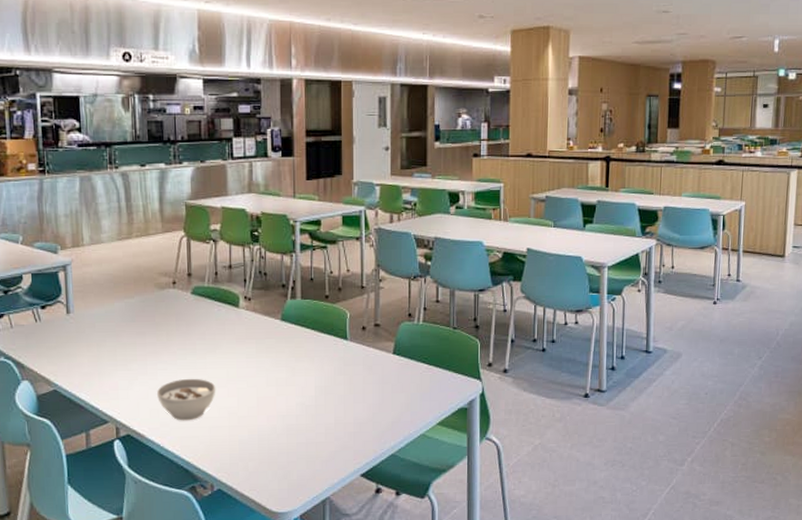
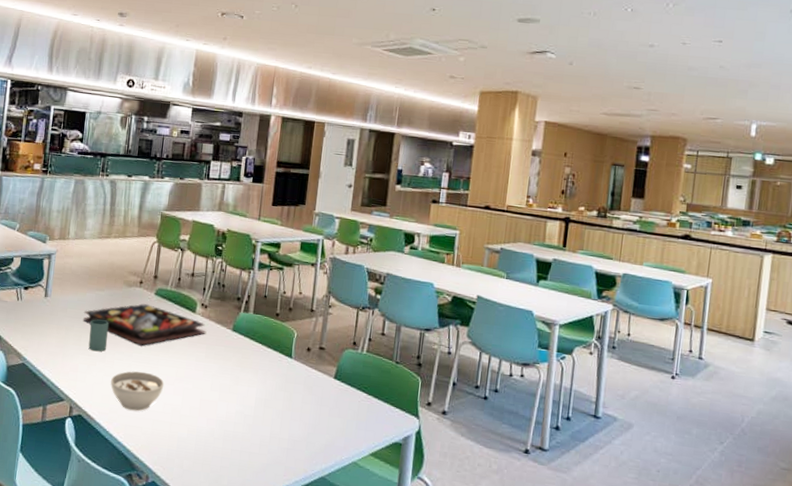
food tray: none [114,304,254,351] -> present [83,303,207,346]
cup: none [123,330,147,365] -> present [88,319,109,352]

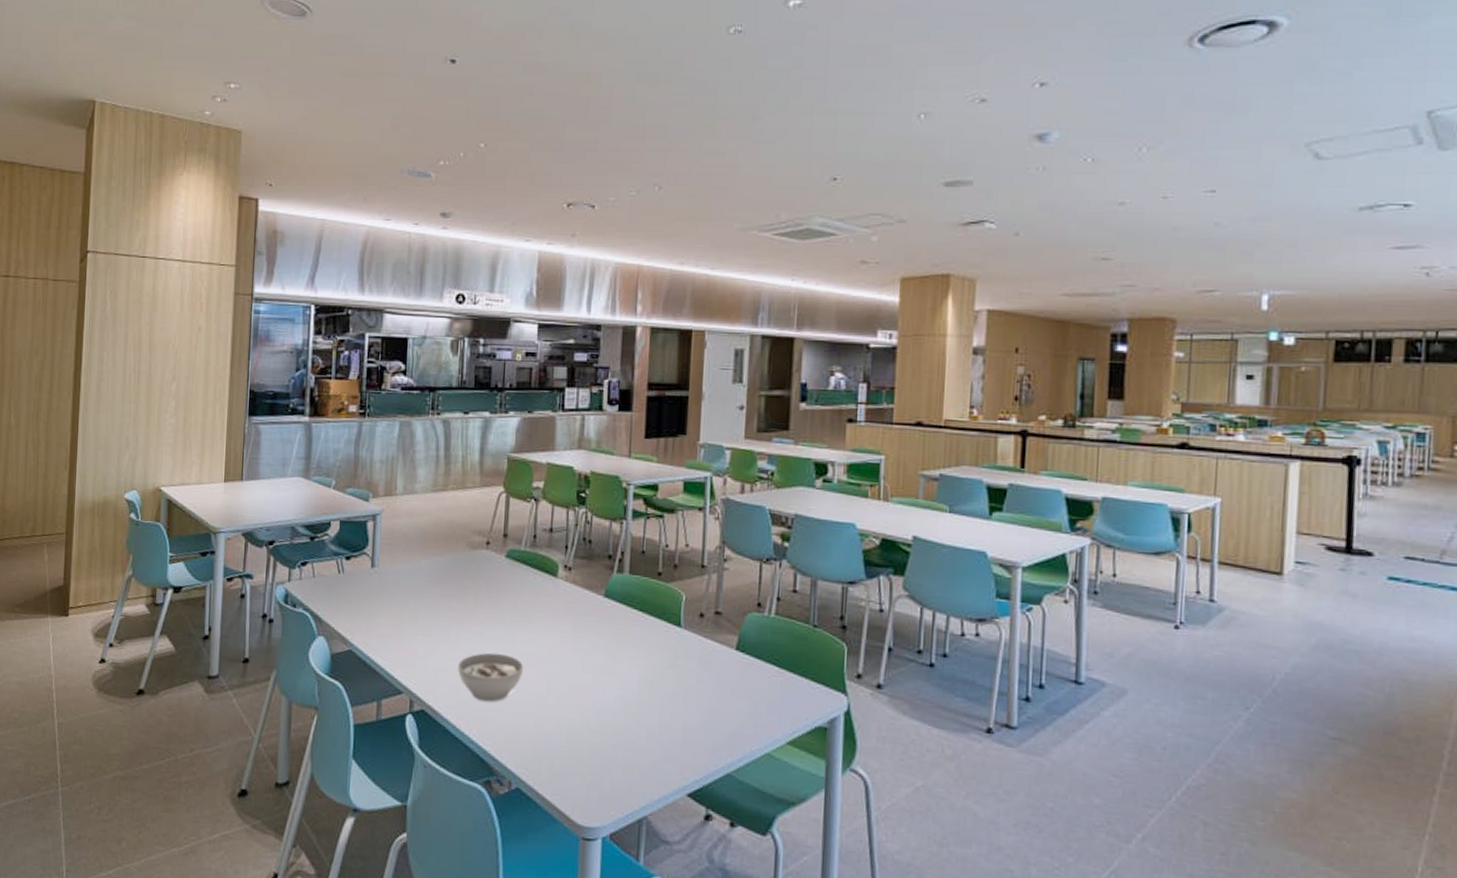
food tray: present [83,303,207,346] -> none [419,568,572,621]
cup: present [88,319,109,352] -> none [428,591,451,632]

